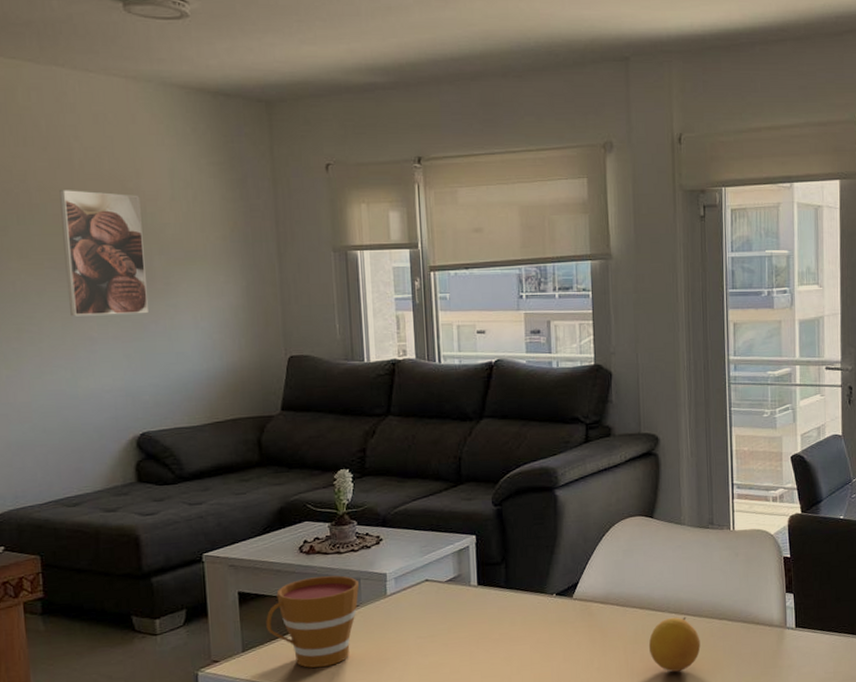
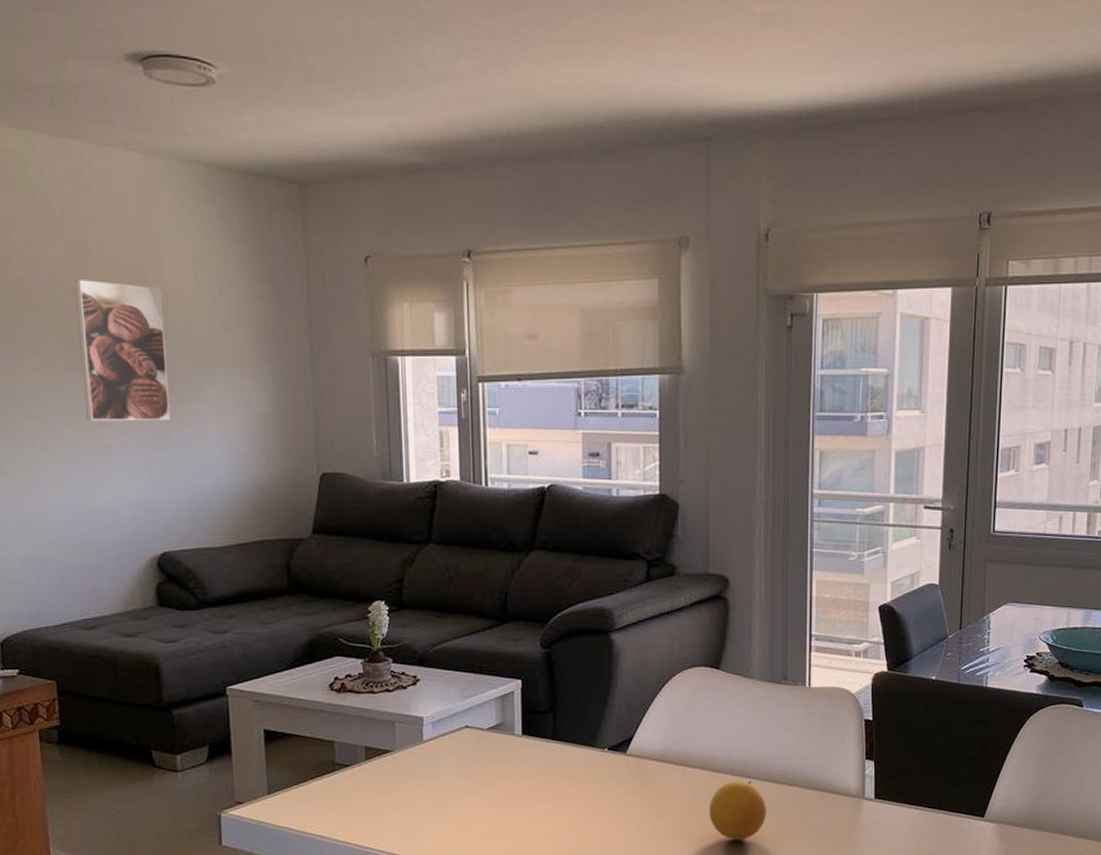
cup: present [266,575,359,668] -> none [293,717,393,815]

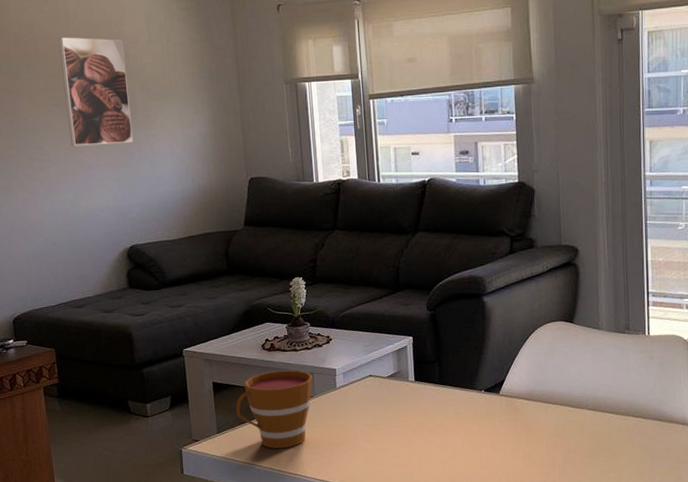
cup: none [293,717,393,815] -> present [236,370,313,449]
fruit: present [708,780,767,840] -> none [568,414,617,463]

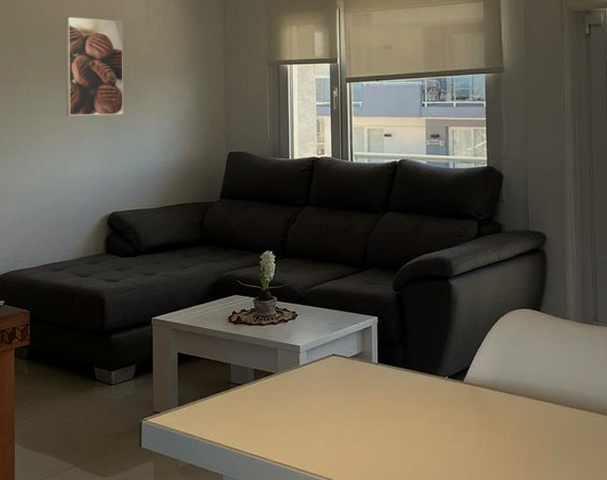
cup: present [236,370,313,449] -> none [198,345,276,426]

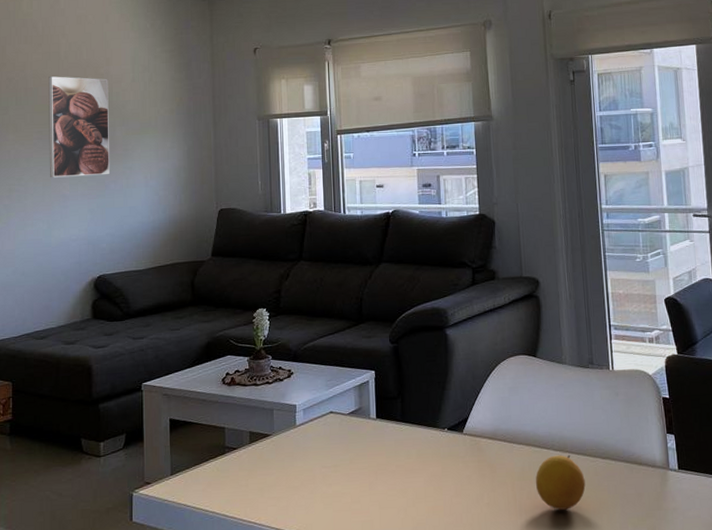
fruit: none [534,408,585,462] -> present [535,455,586,510]

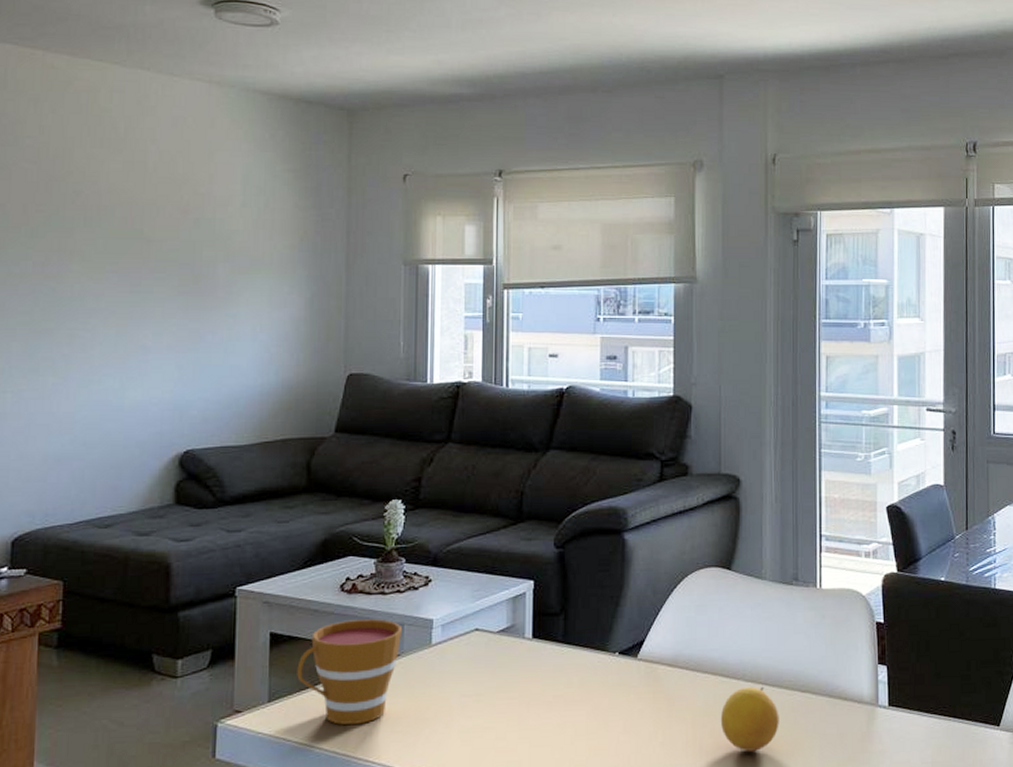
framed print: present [48,76,111,178] -> none [126,193,210,324]
cup: none [192,406,272,493] -> present [297,619,401,725]

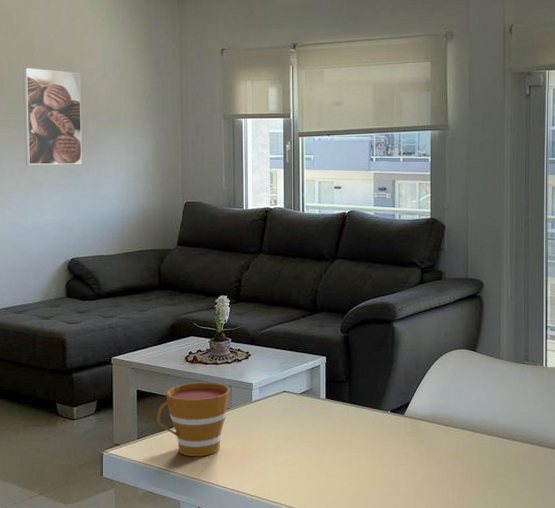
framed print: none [126,193,210,324] -> present [23,68,83,165]
fruit: present [720,686,779,752] -> none [467,439,513,486]

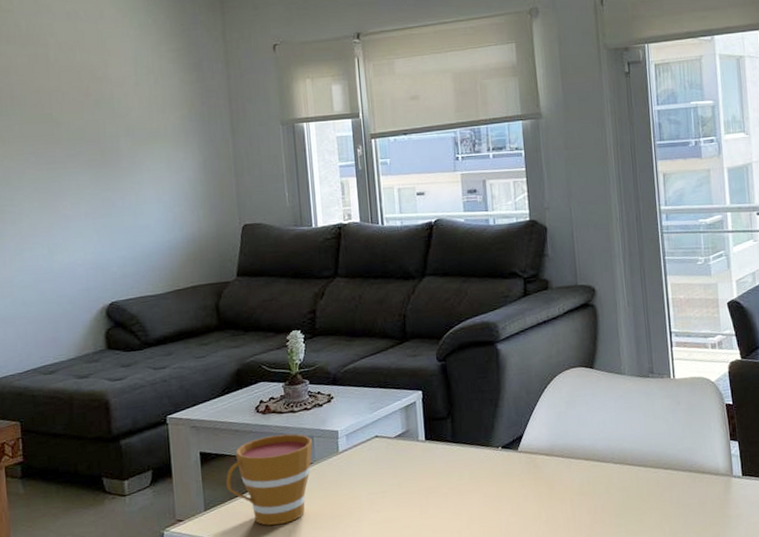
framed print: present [23,68,83,165] -> none [37,81,117,197]

